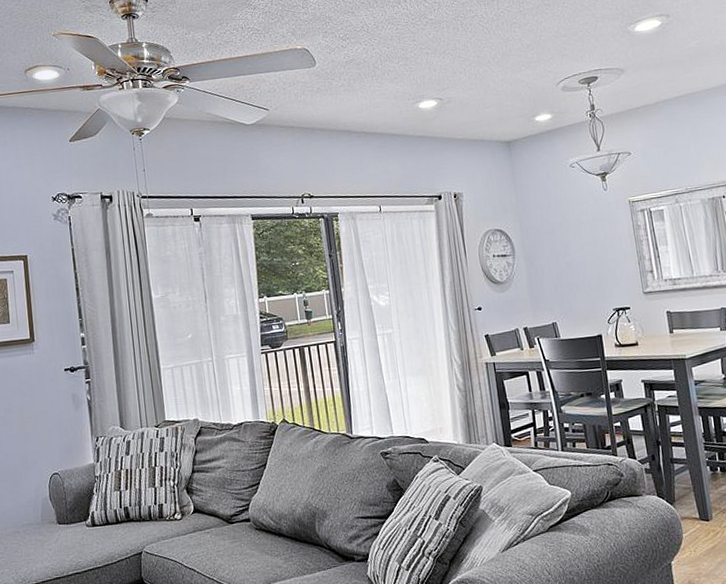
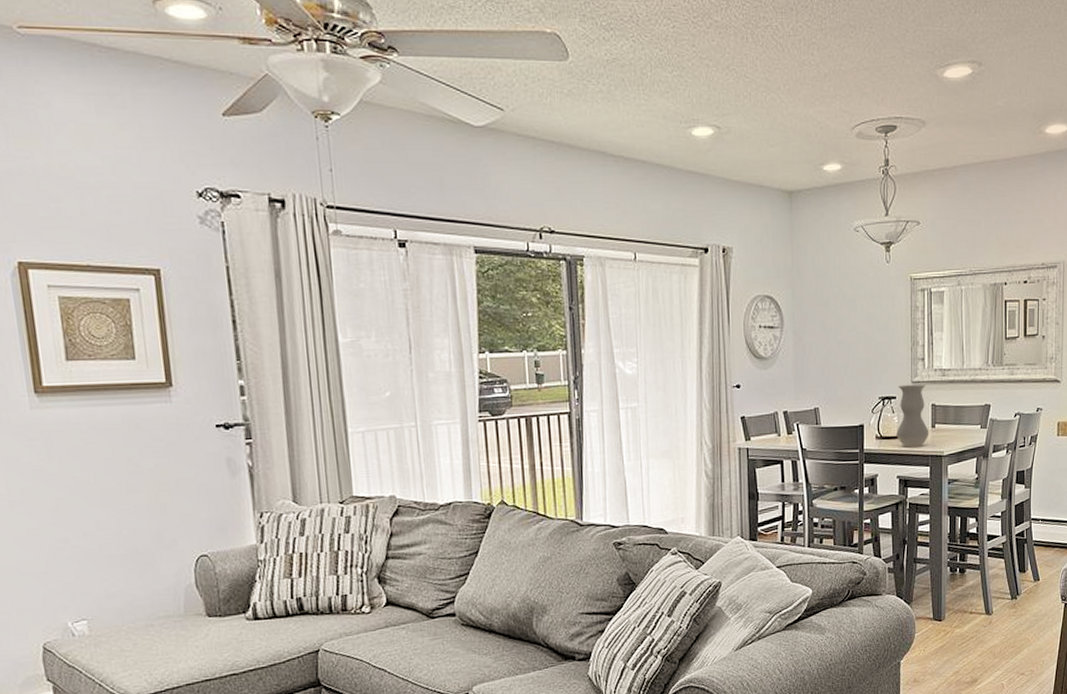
vase: none [630,293,669,354] -> present [896,384,929,449]

